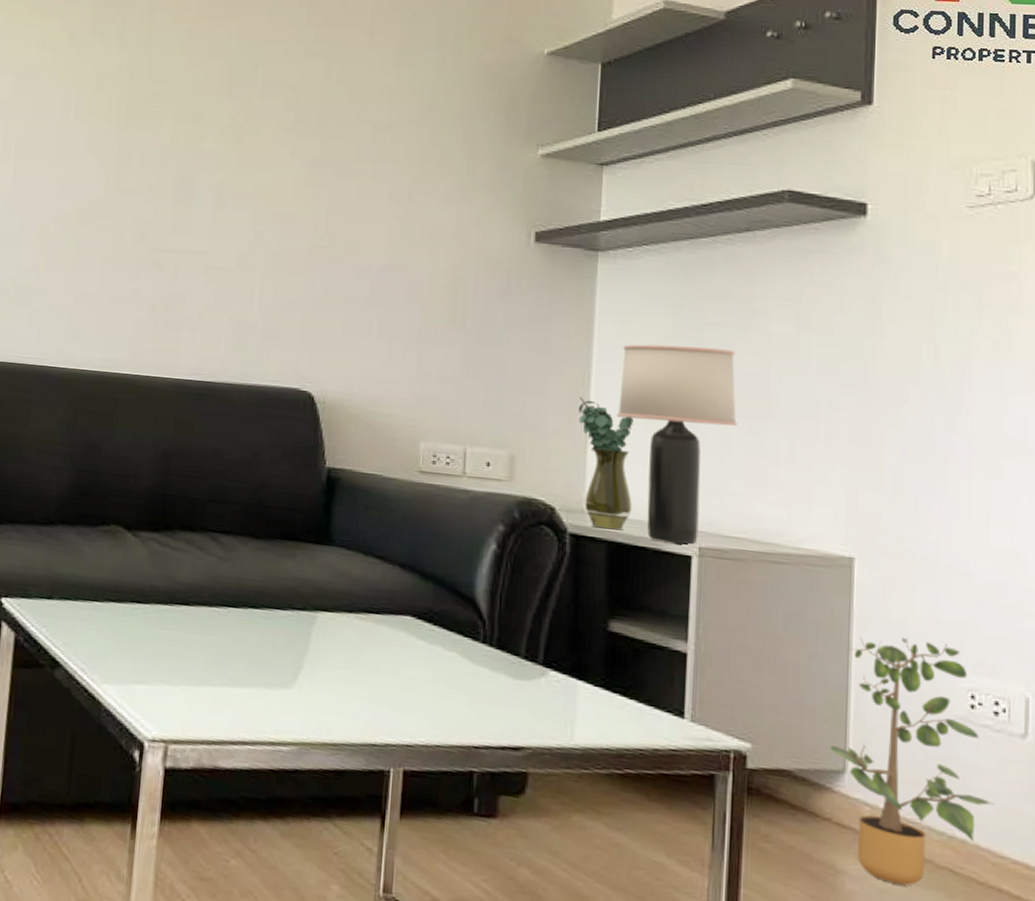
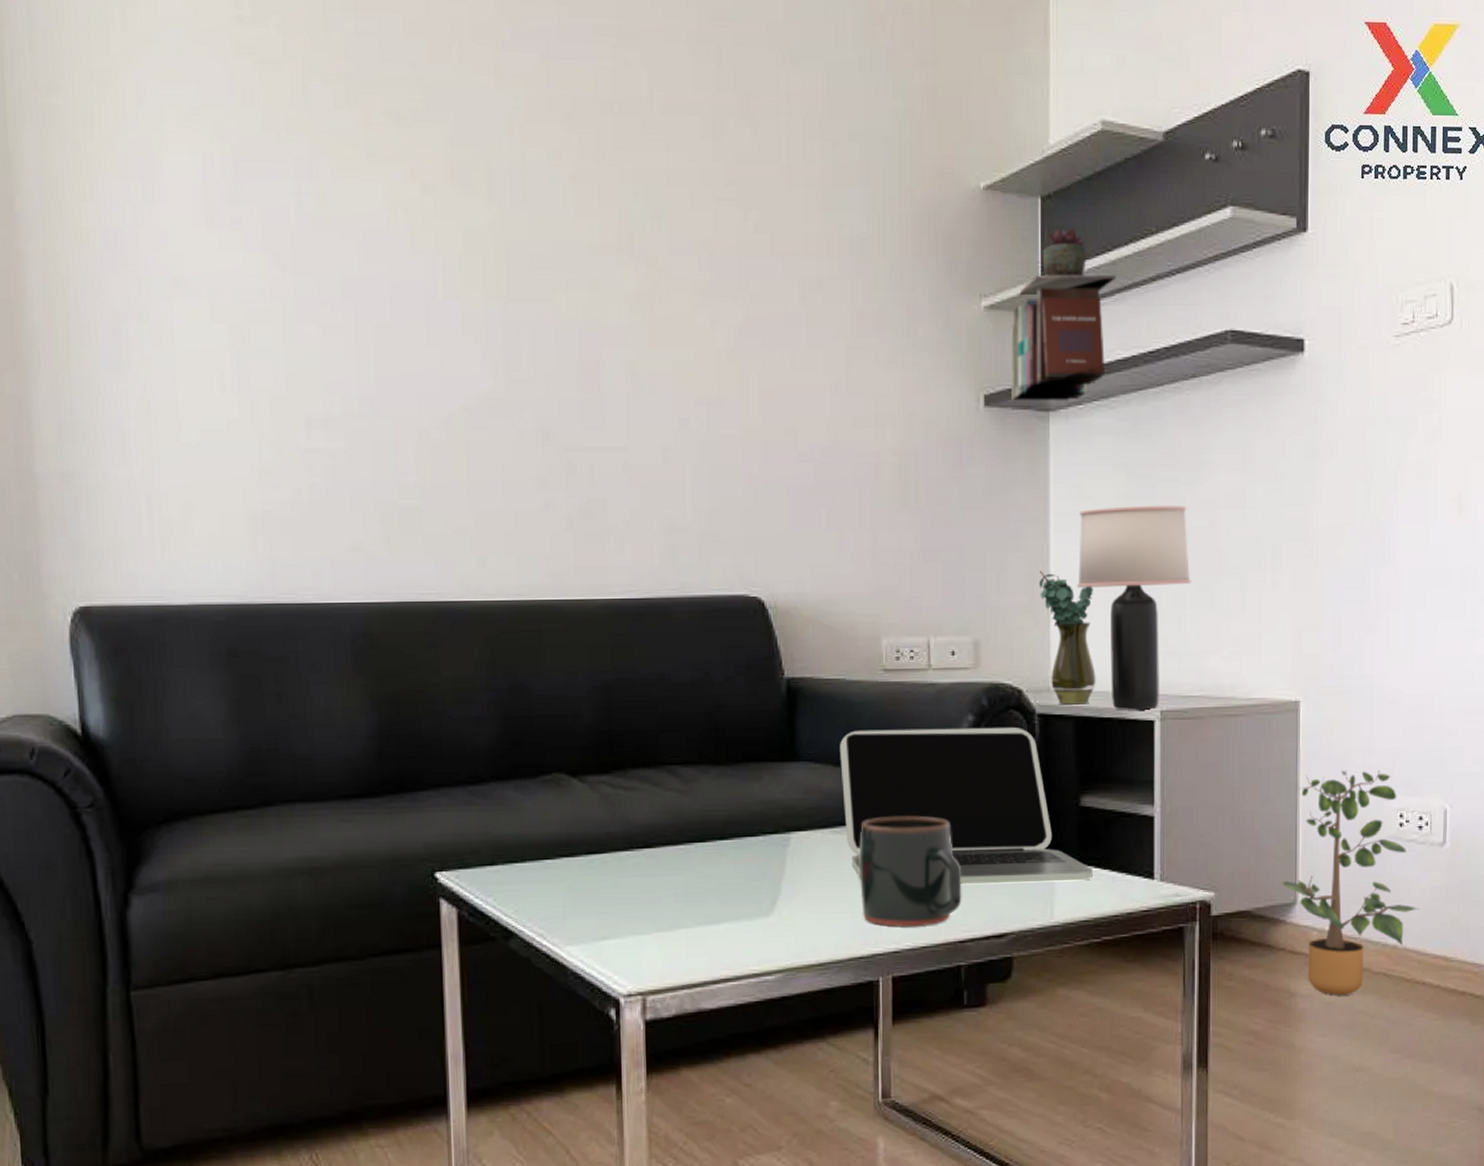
laptop: none [370,524,618,707] -> present [840,727,1093,884]
mug: none [378,610,482,725] -> present [858,816,962,927]
books: none [562,141,657,244] -> present [1010,288,1105,401]
succulent plant: none [575,91,672,147] -> present [1019,228,1117,295]

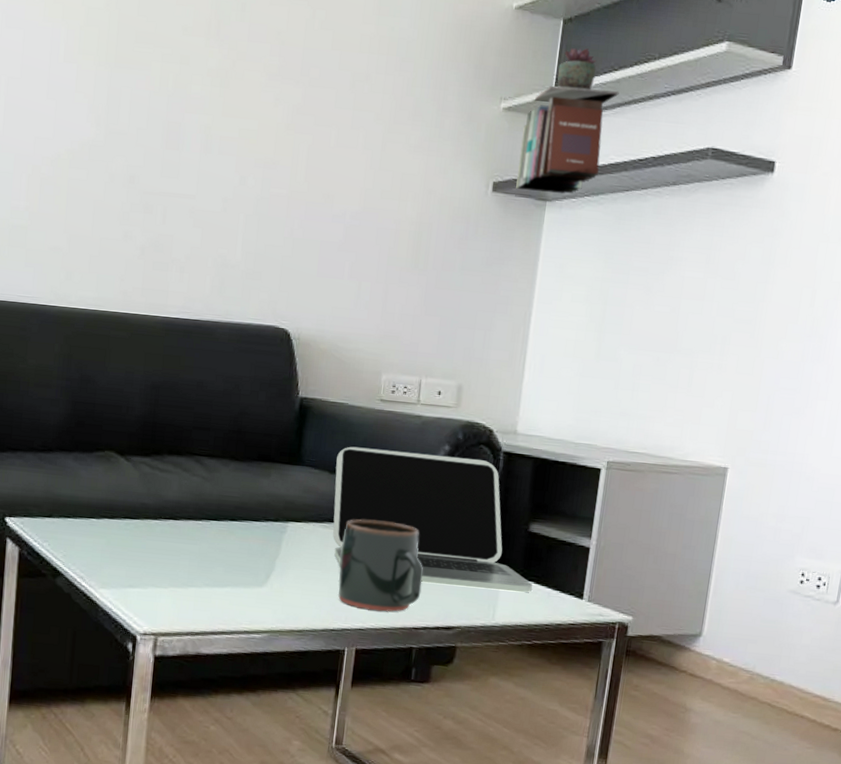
vase: present [1038,570,1096,705] -> none [518,333,564,448]
table lamp: present [1076,505,1192,710] -> none [549,286,653,460]
potted plant: present [1282,770,1419,995] -> none [692,530,808,717]

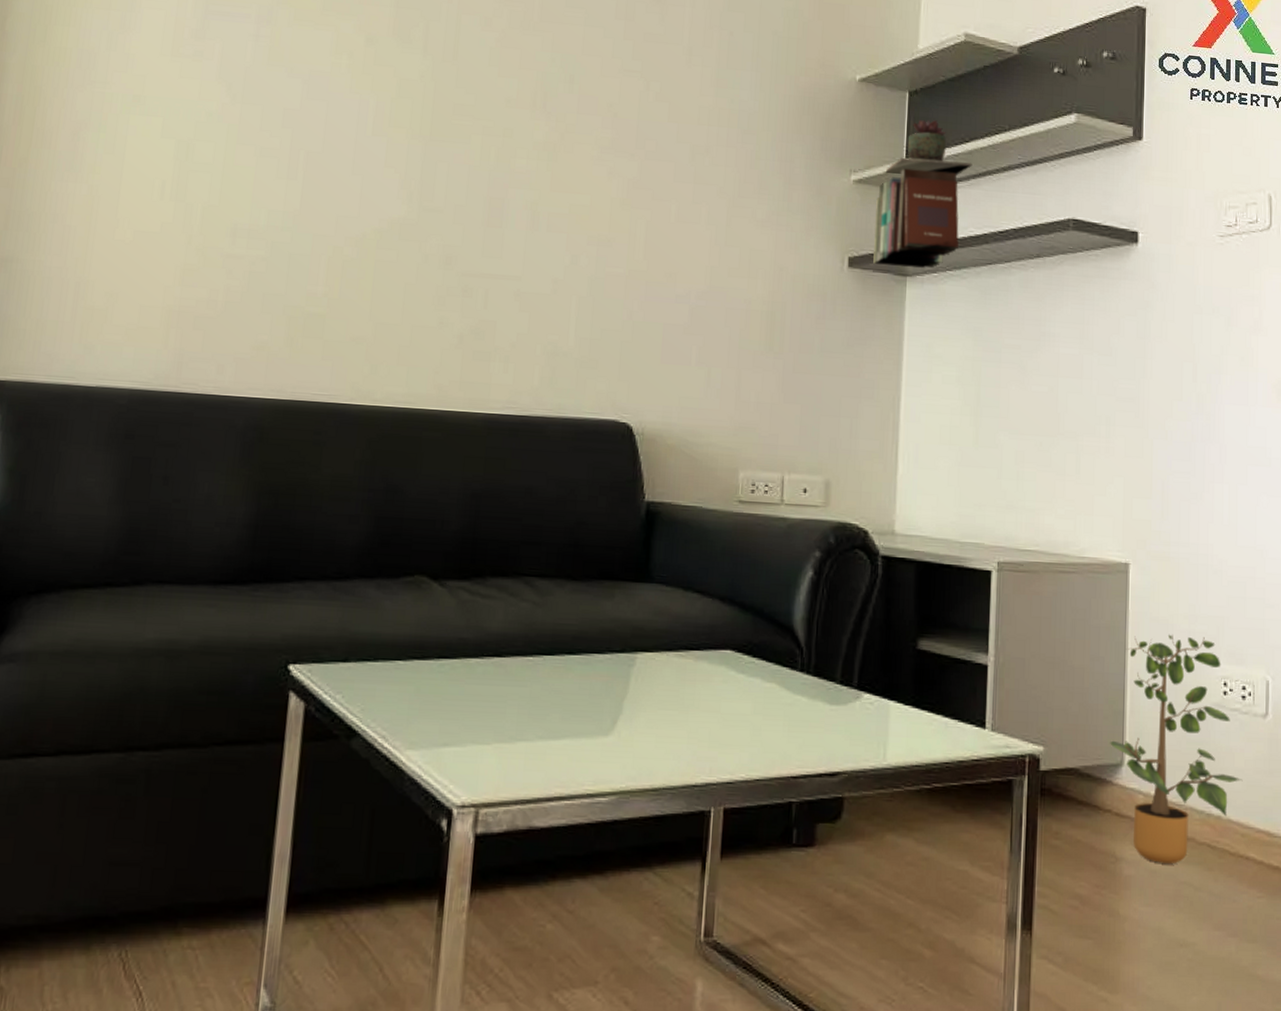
laptop: present [333,446,532,593] -> none [690,557,926,725]
mug: present [337,519,424,612] -> none [699,644,800,759]
potted plant: none [692,530,808,717] -> present [1110,634,1243,864]

